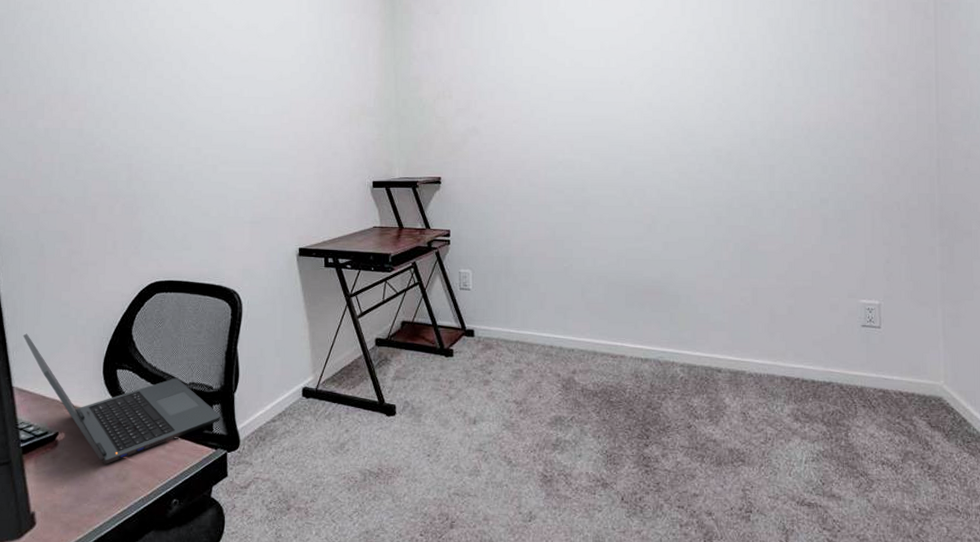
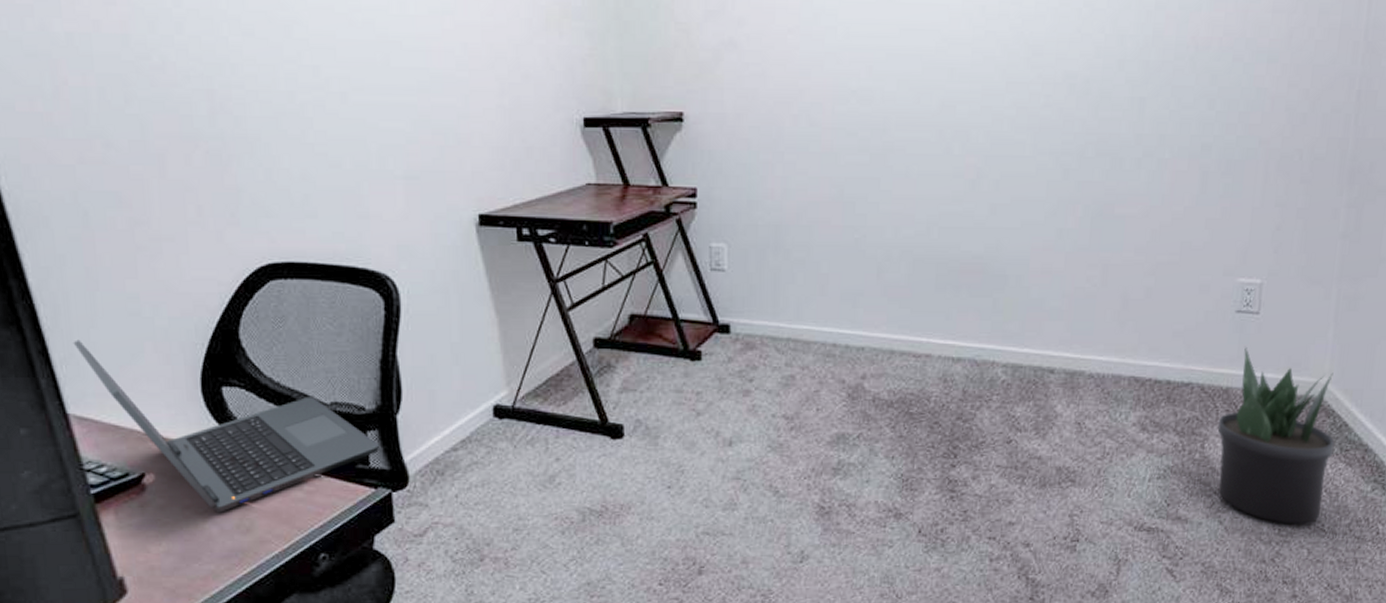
planter: none [857,353,957,505] -> present [1217,346,1335,525]

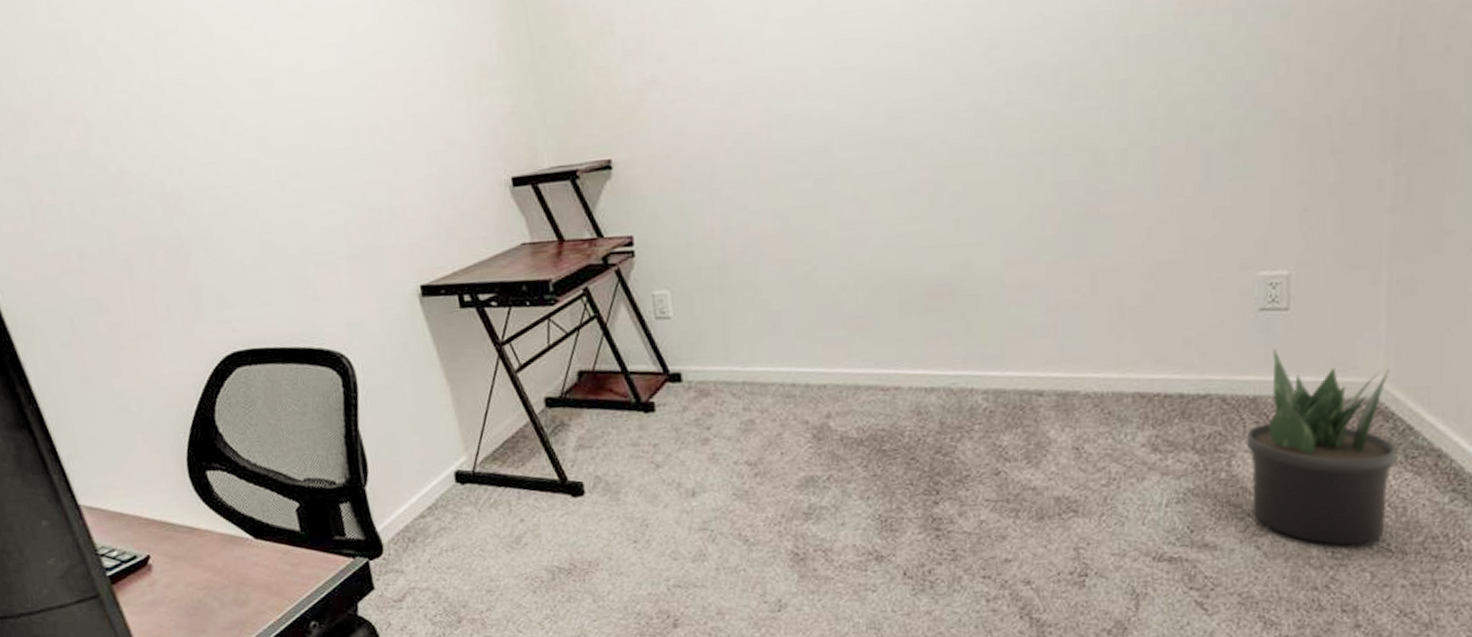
laptop: present [73,339,379,513] -> none [75,437,353,588]

